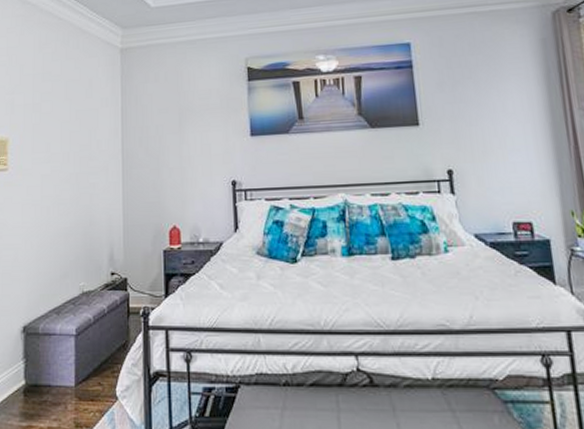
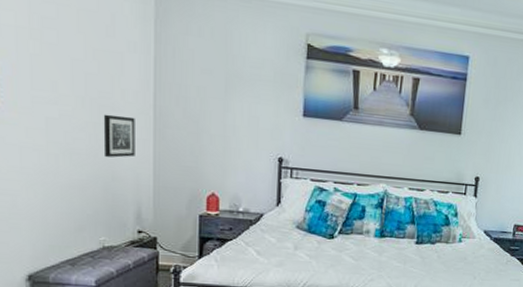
wall art: none [83,163,108,203] -> present [103,114,135,158]

